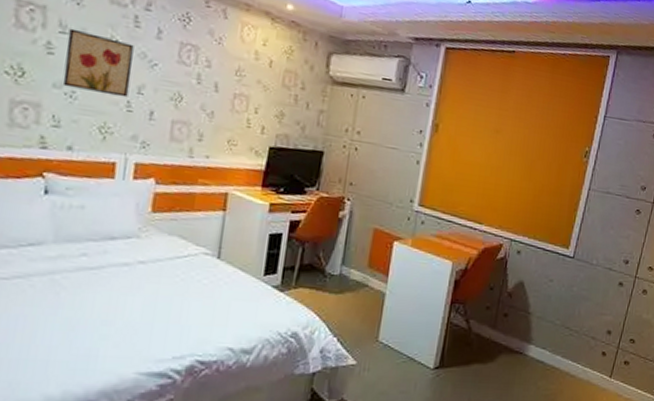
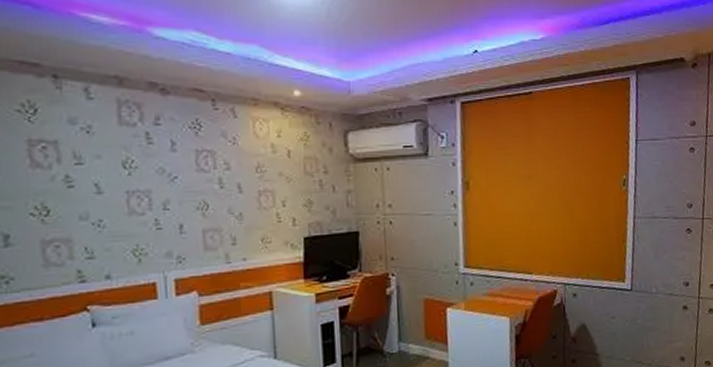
wall art: present [62,28,134,98] -> none [84,157,155,217]

